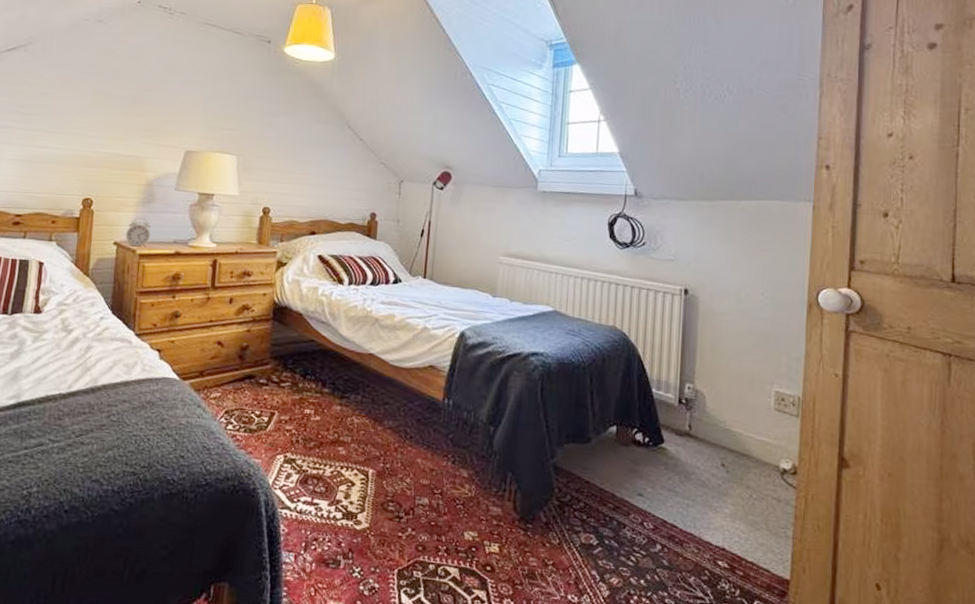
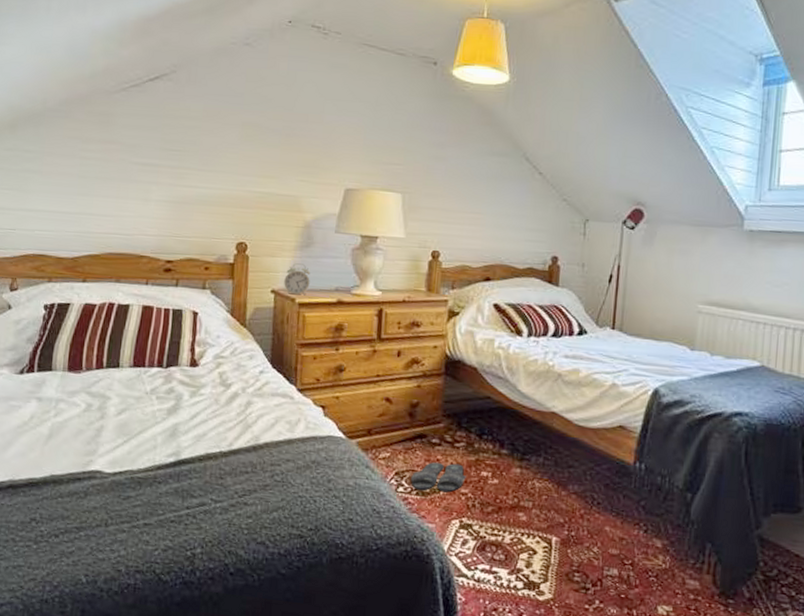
slippers: none [239,401,291,430] -> present [411,462,466,493]

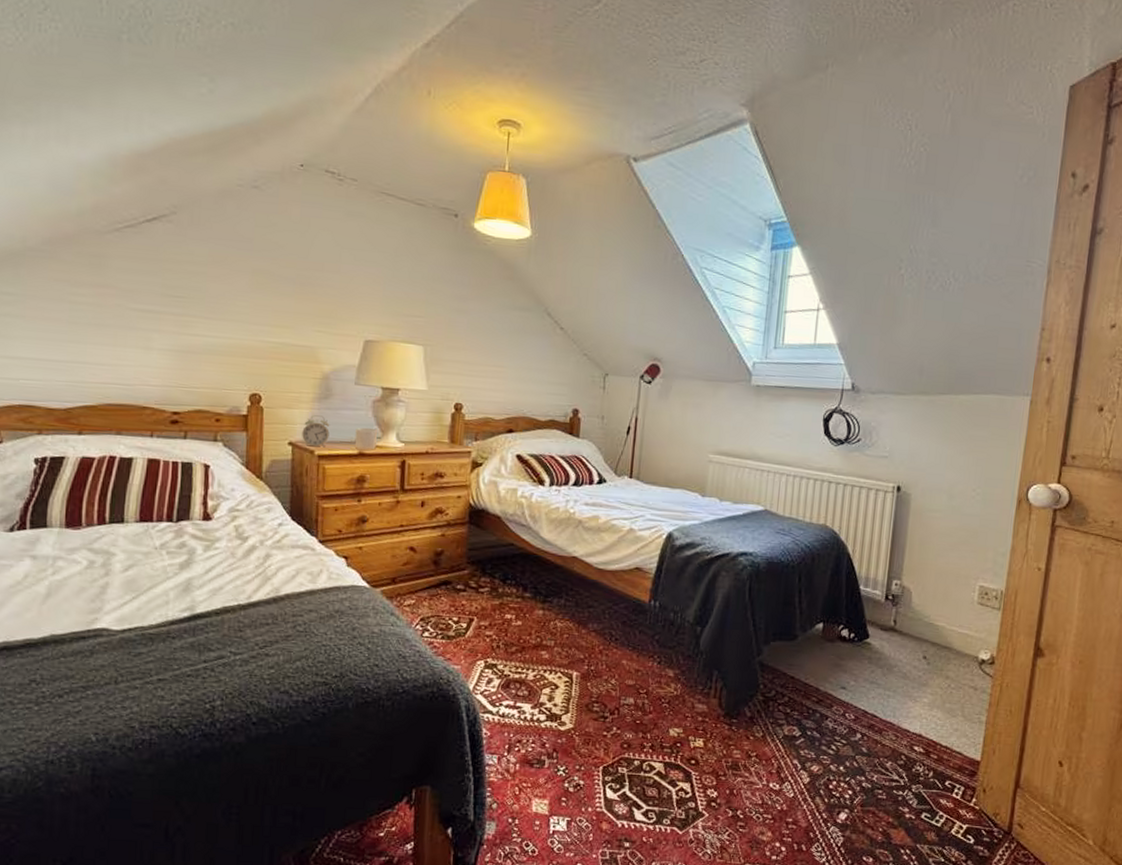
mug: none [333,275,357,300] -> present [354,427,378,452]
slippers: present [411,462,466,493] -> none [436,607,491,636]

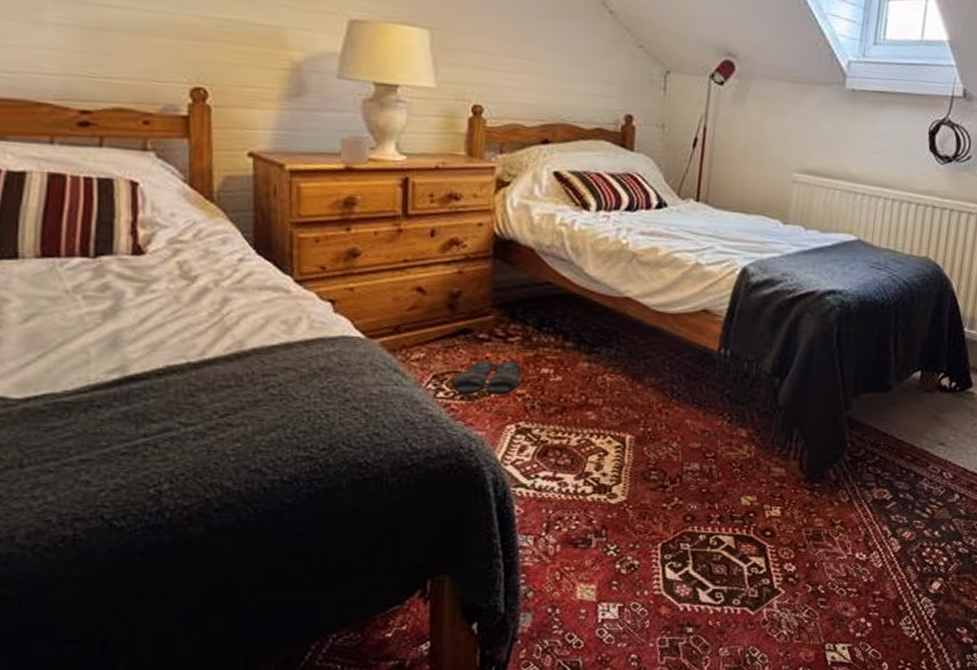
alarm clock: present [302,415,330,448] -> none [267,117,305,161]
slippers: none [436,607,491,636] -> present [453,361,523,395]

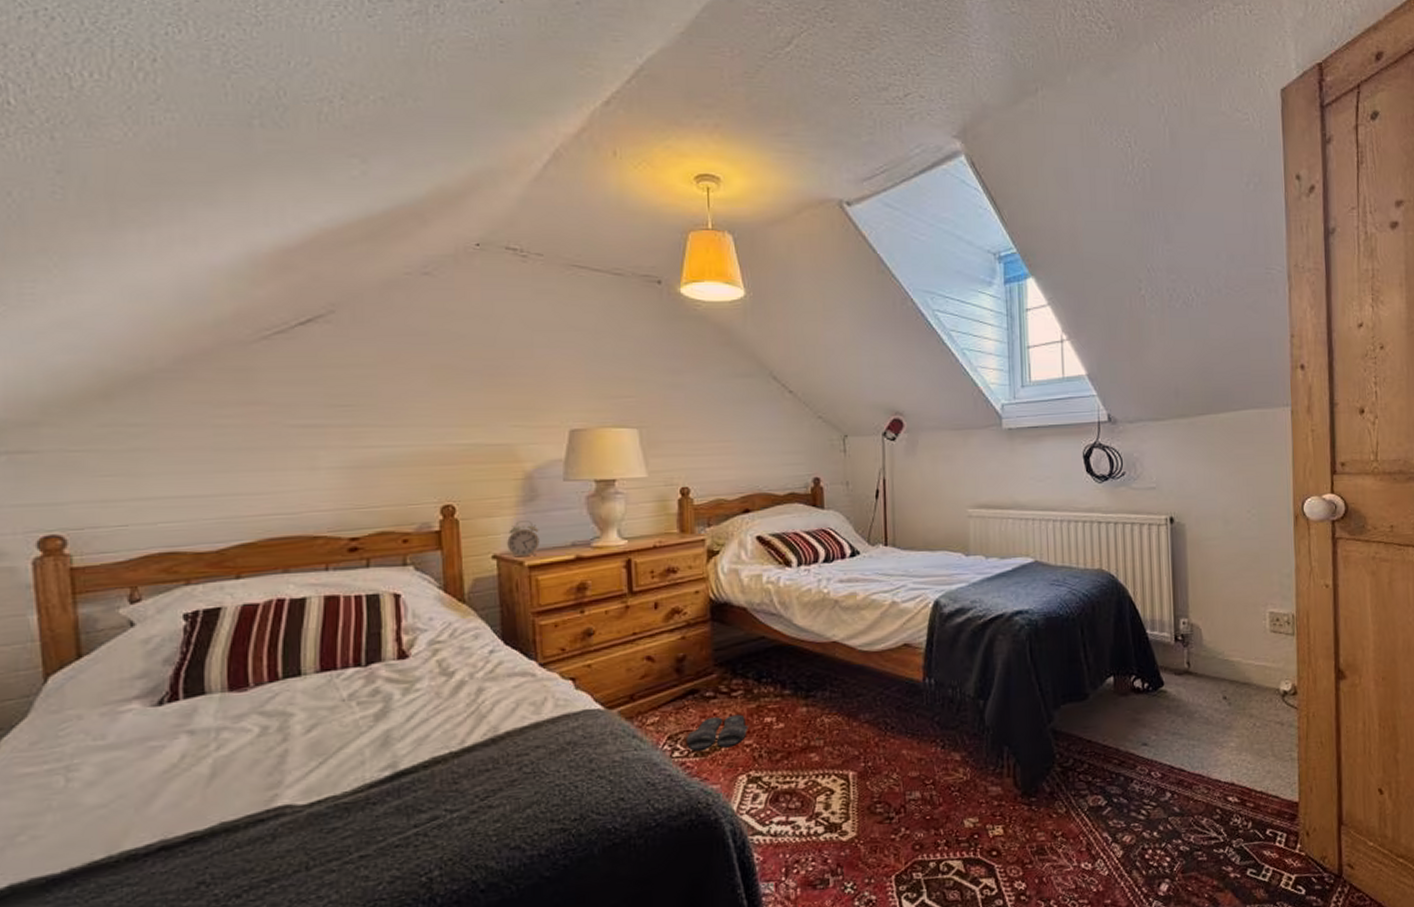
alarm clock: none [267,117,305,161] -> present [507,520,540,558]
mug: present [339,134,371,166] -> none [569,527,597,555]

